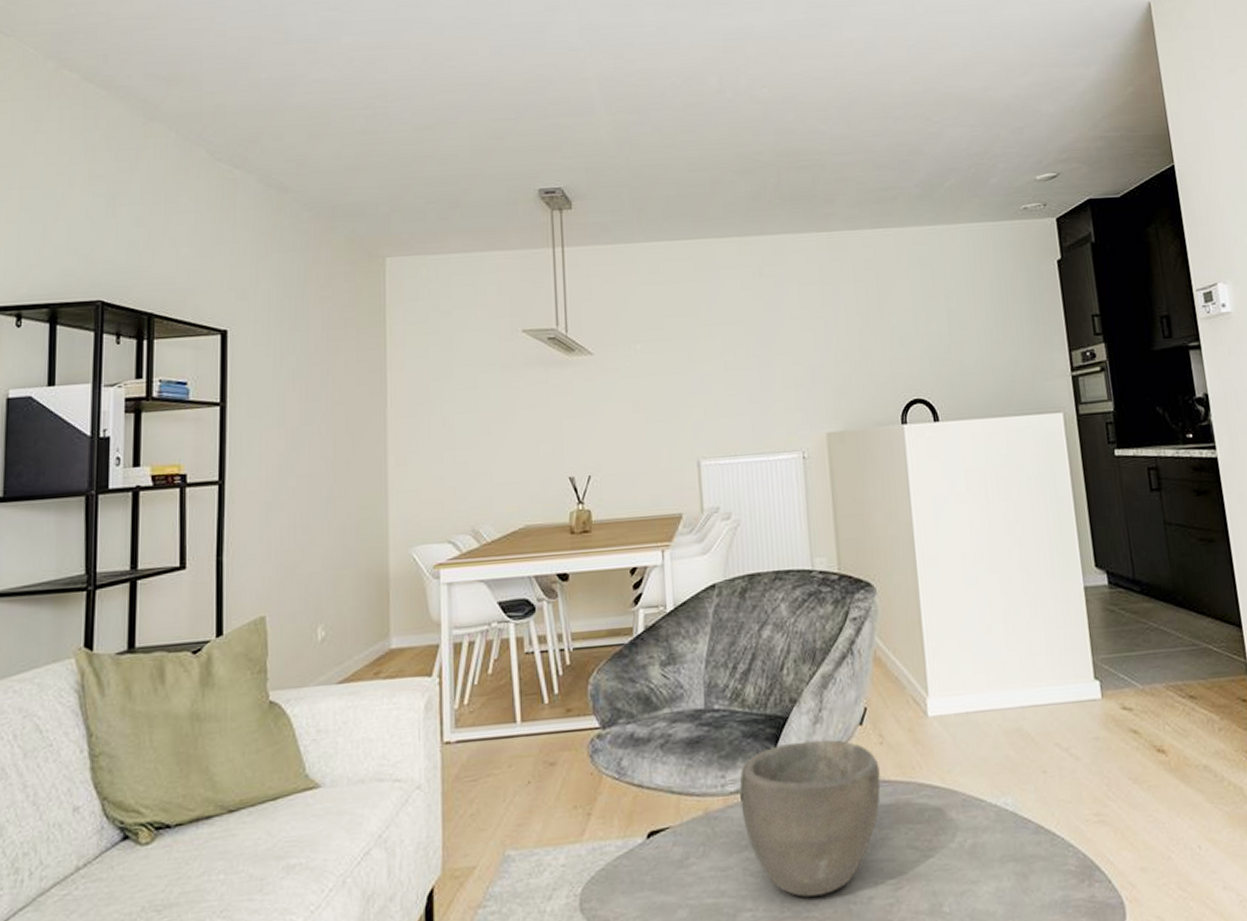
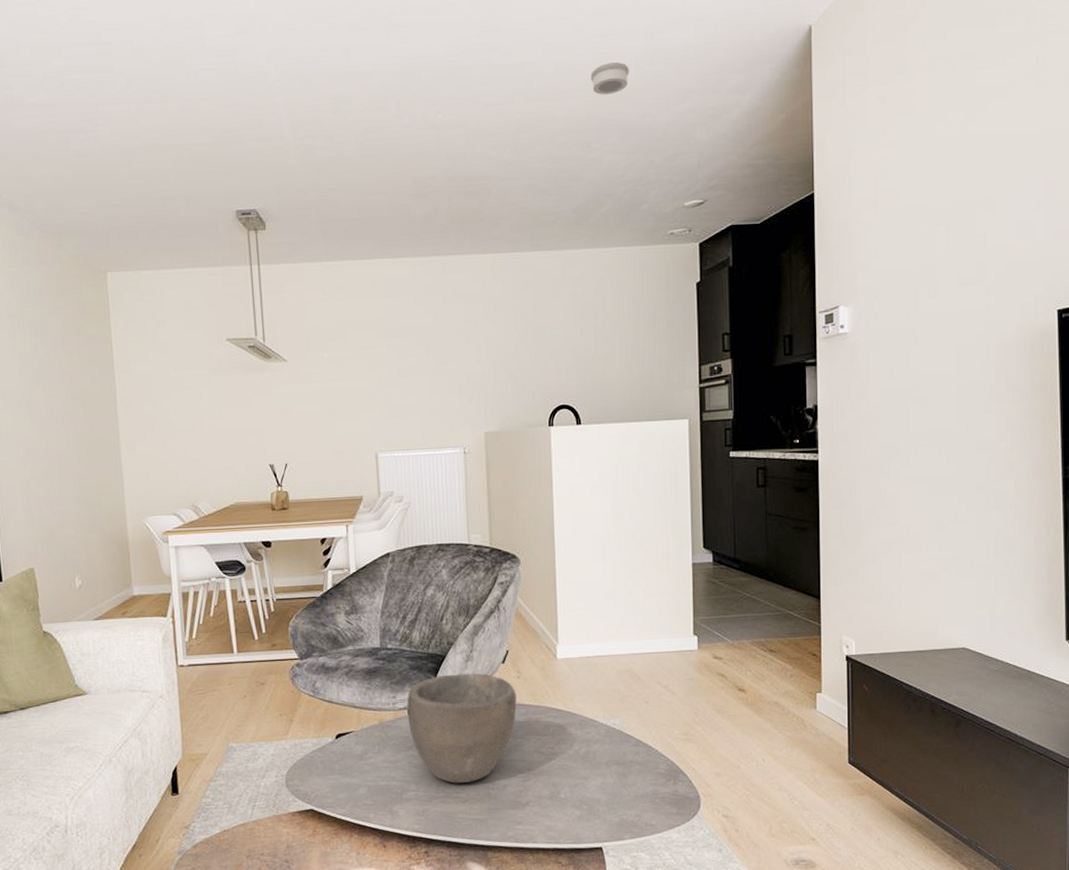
smoke detector: none [925,37,966,69] -> present [590,62,629,95]

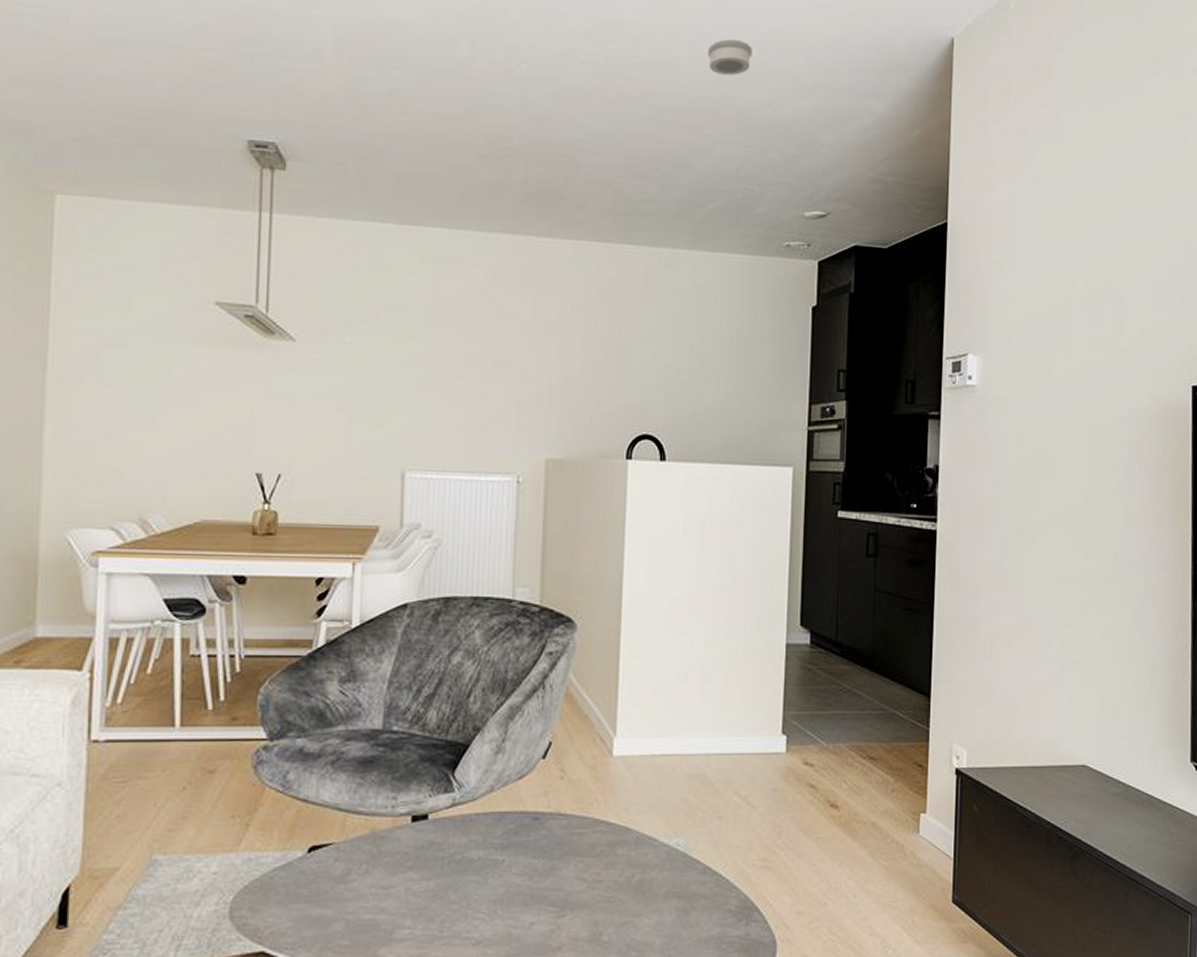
bowl: present [407,673,517,783] -> none [410,769,557,919]

